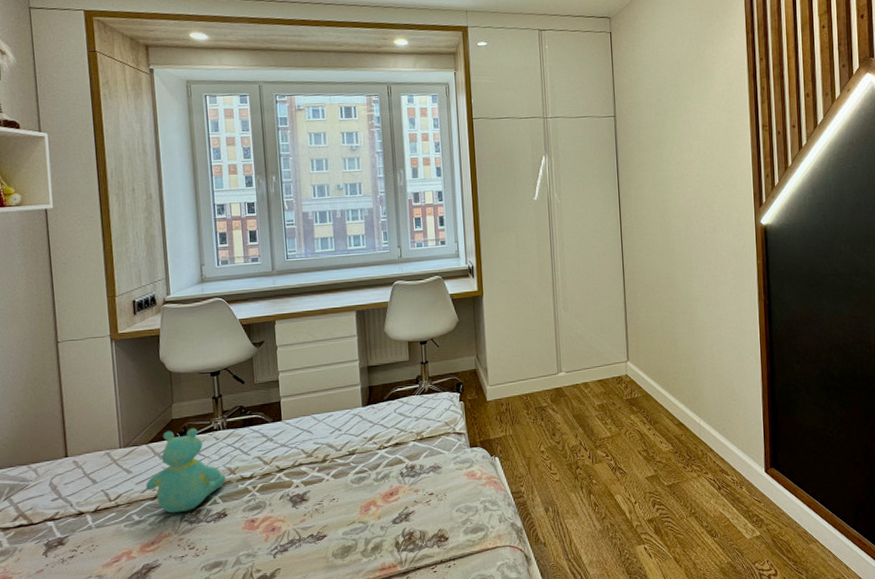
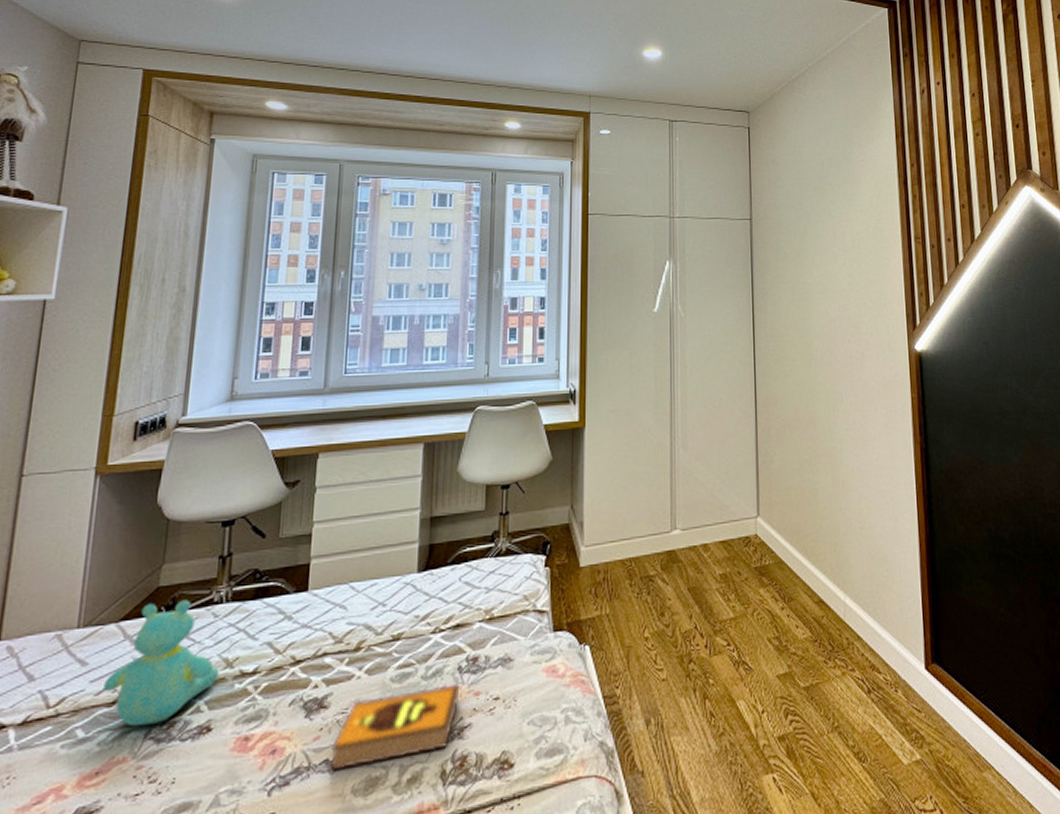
hardback book: none [313,483,403,542] -> present [330,682,459,770]

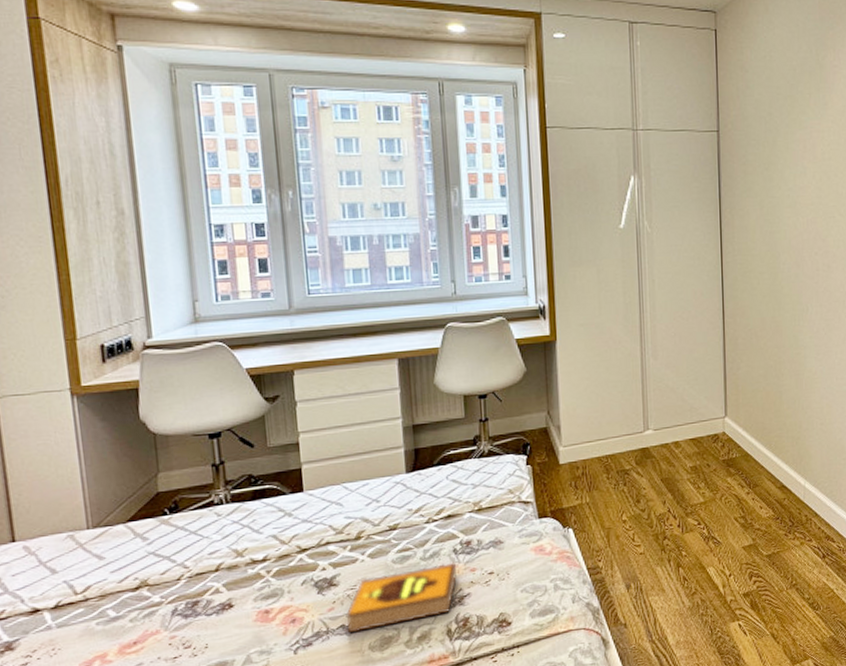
teddy bear: present [103,600,219,726] -> none [124,502,231,606]

